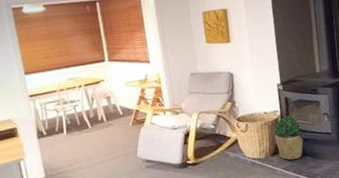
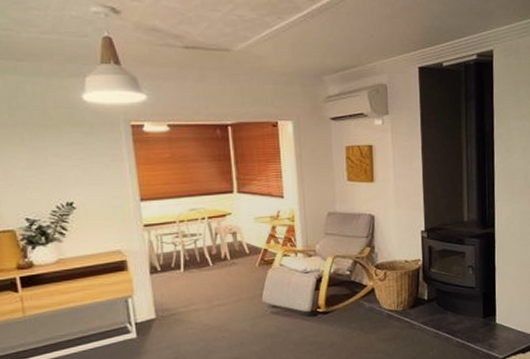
potted plant: present [274,115,304,160] -> none [415,266,446,314]

